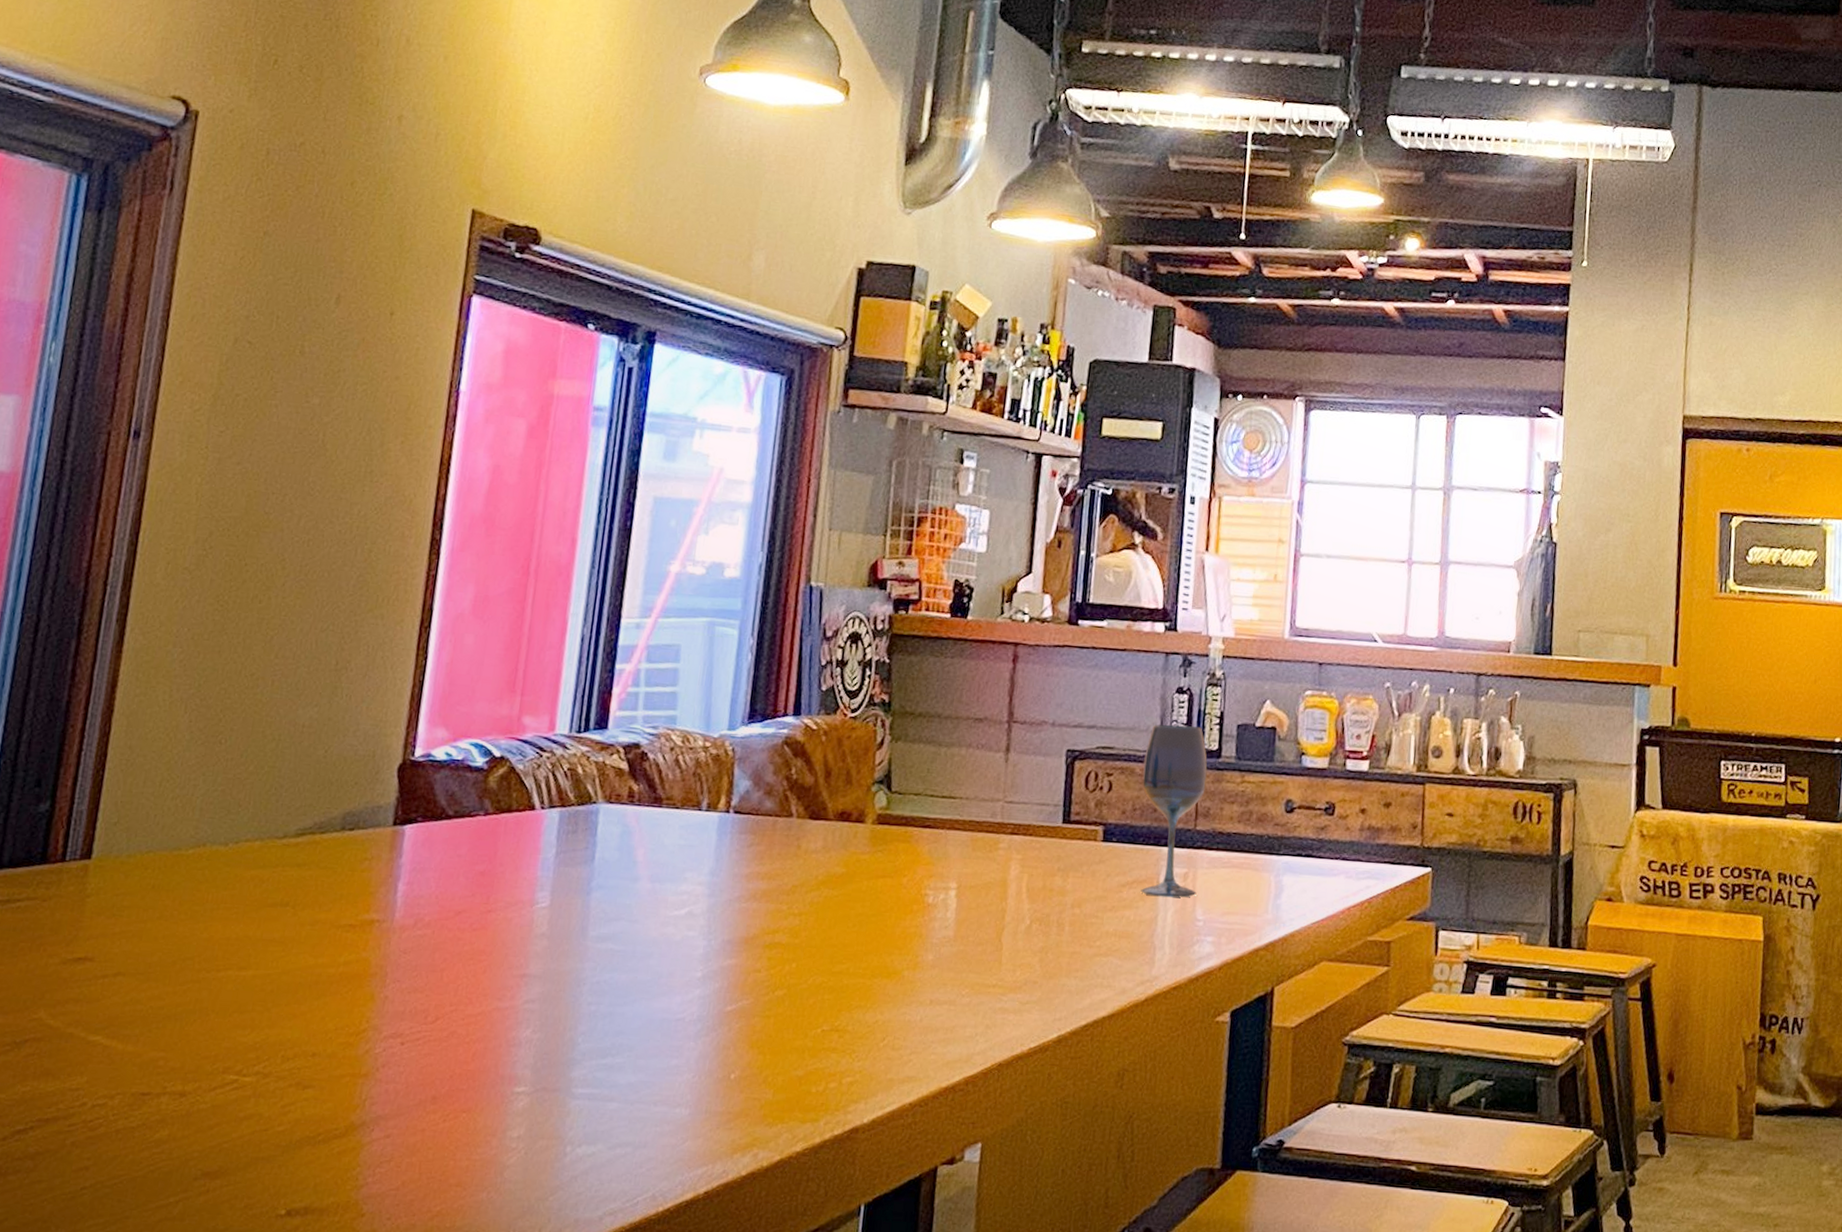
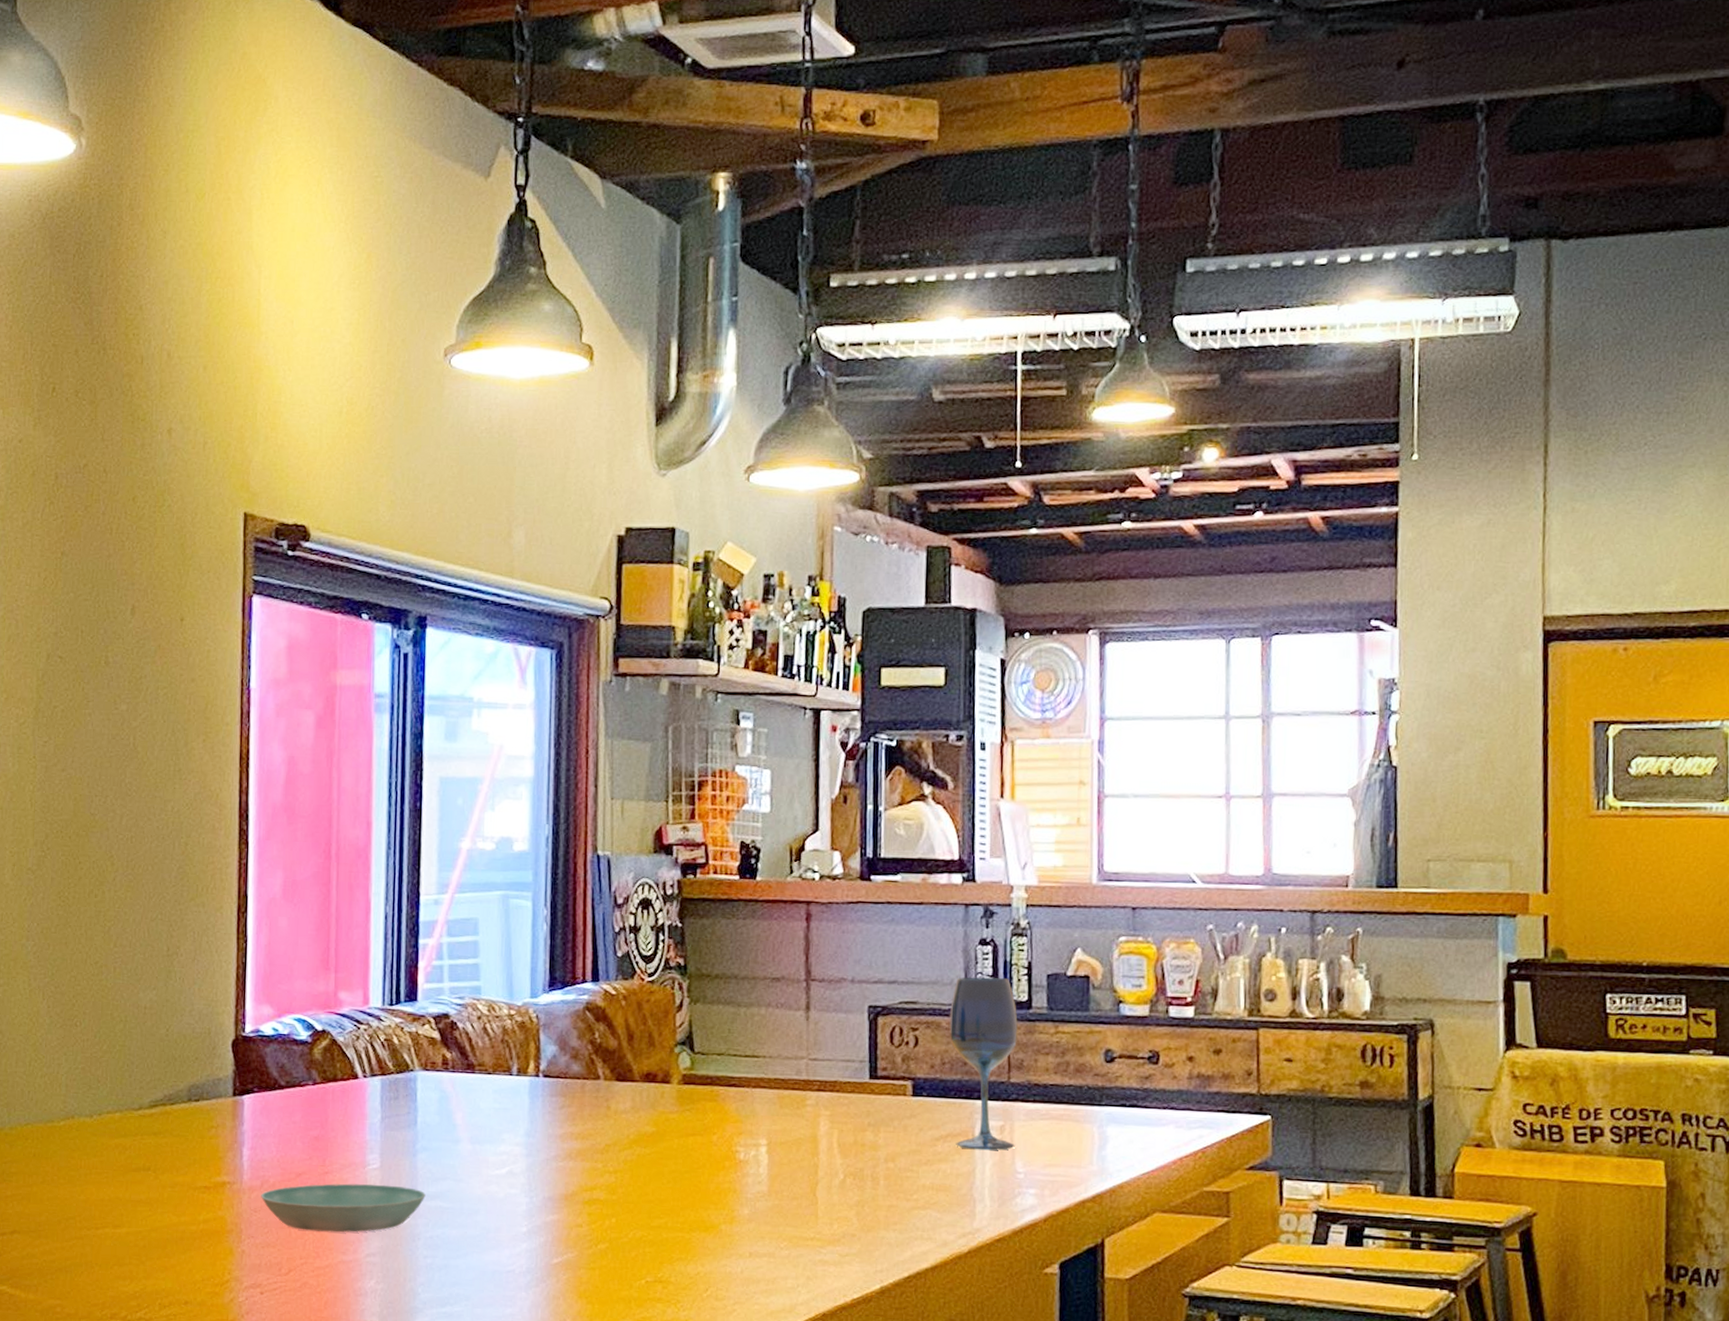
saucer: none [413,923,597,977] -> present [261,1183,426,1232]

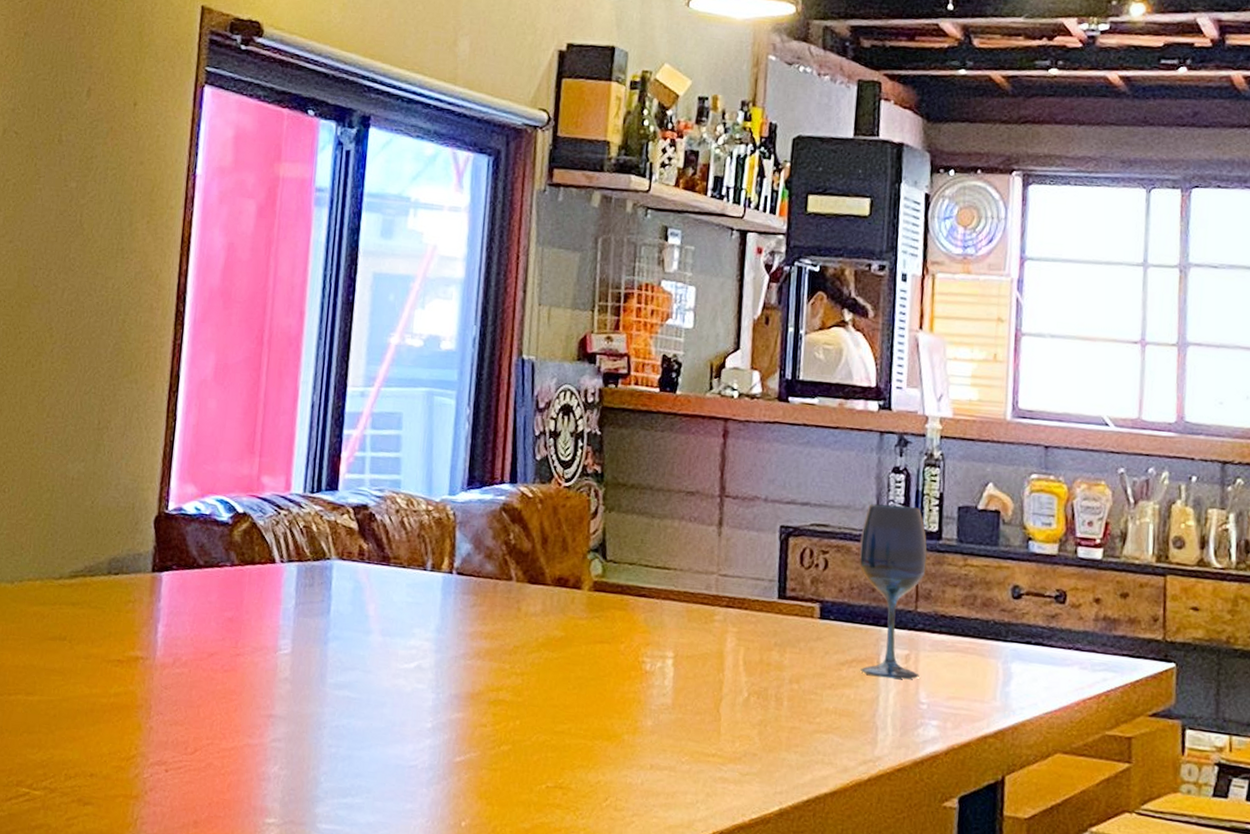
saucer: present [261,1183,426,1232] -> none [172,665,334,717]

